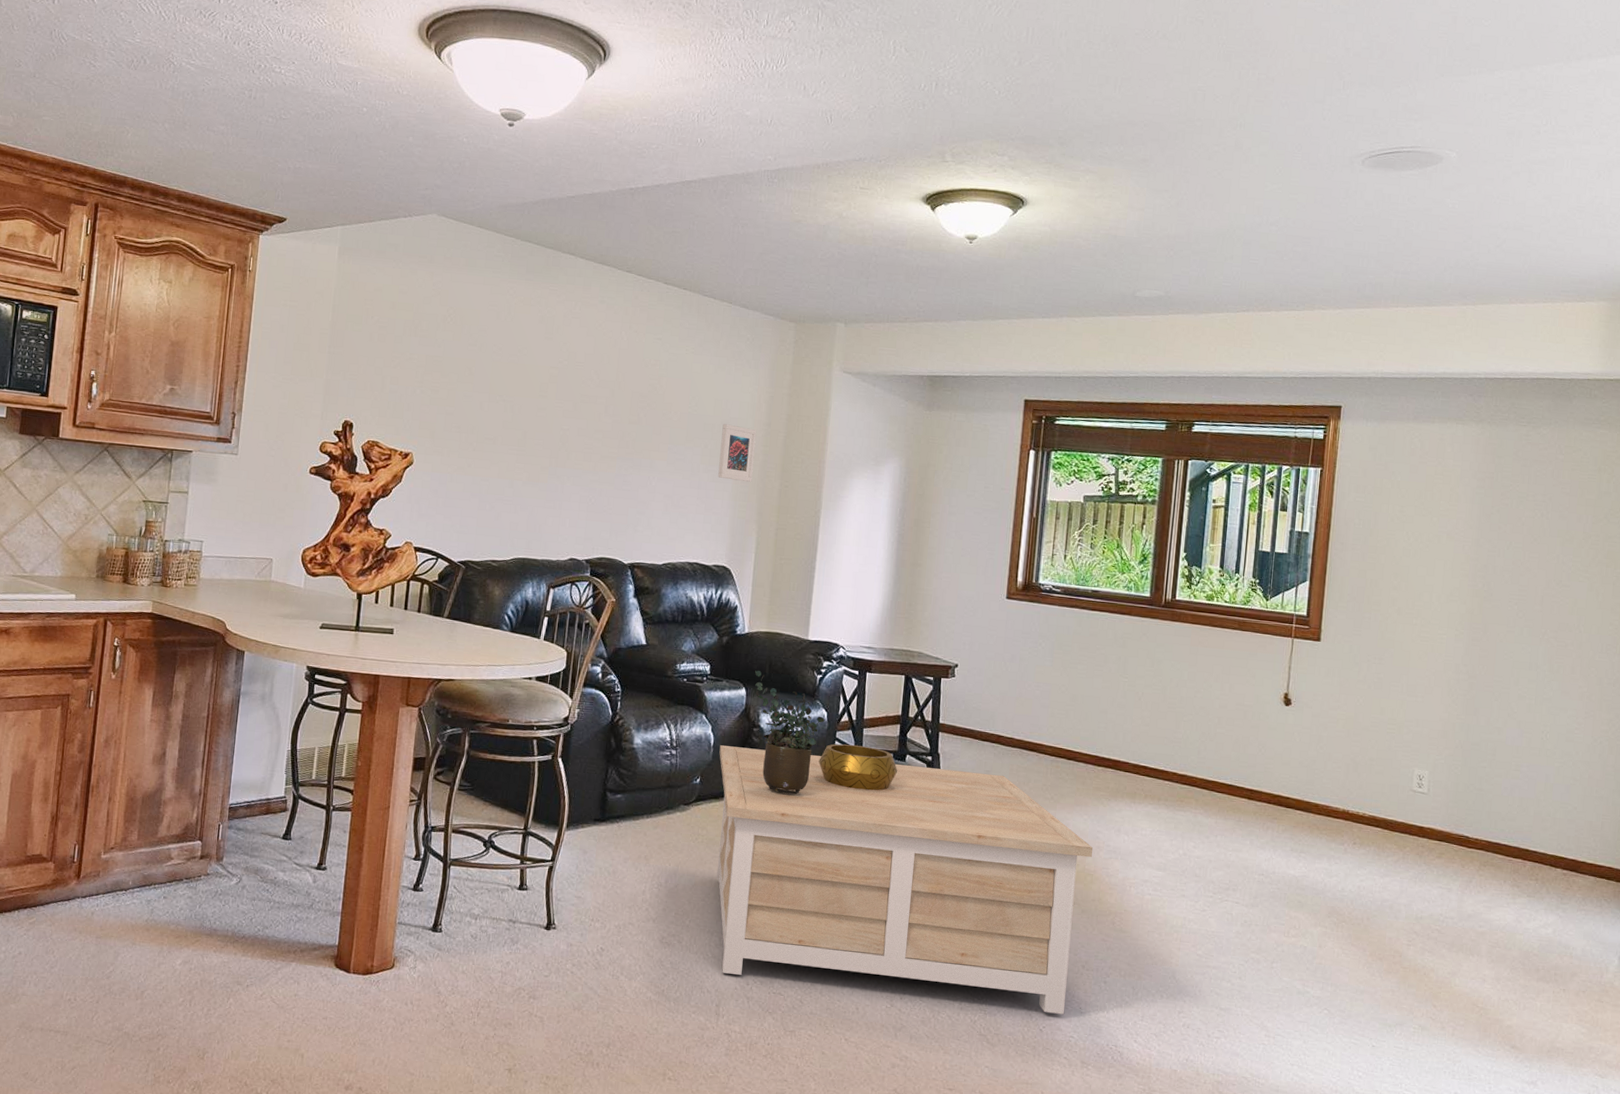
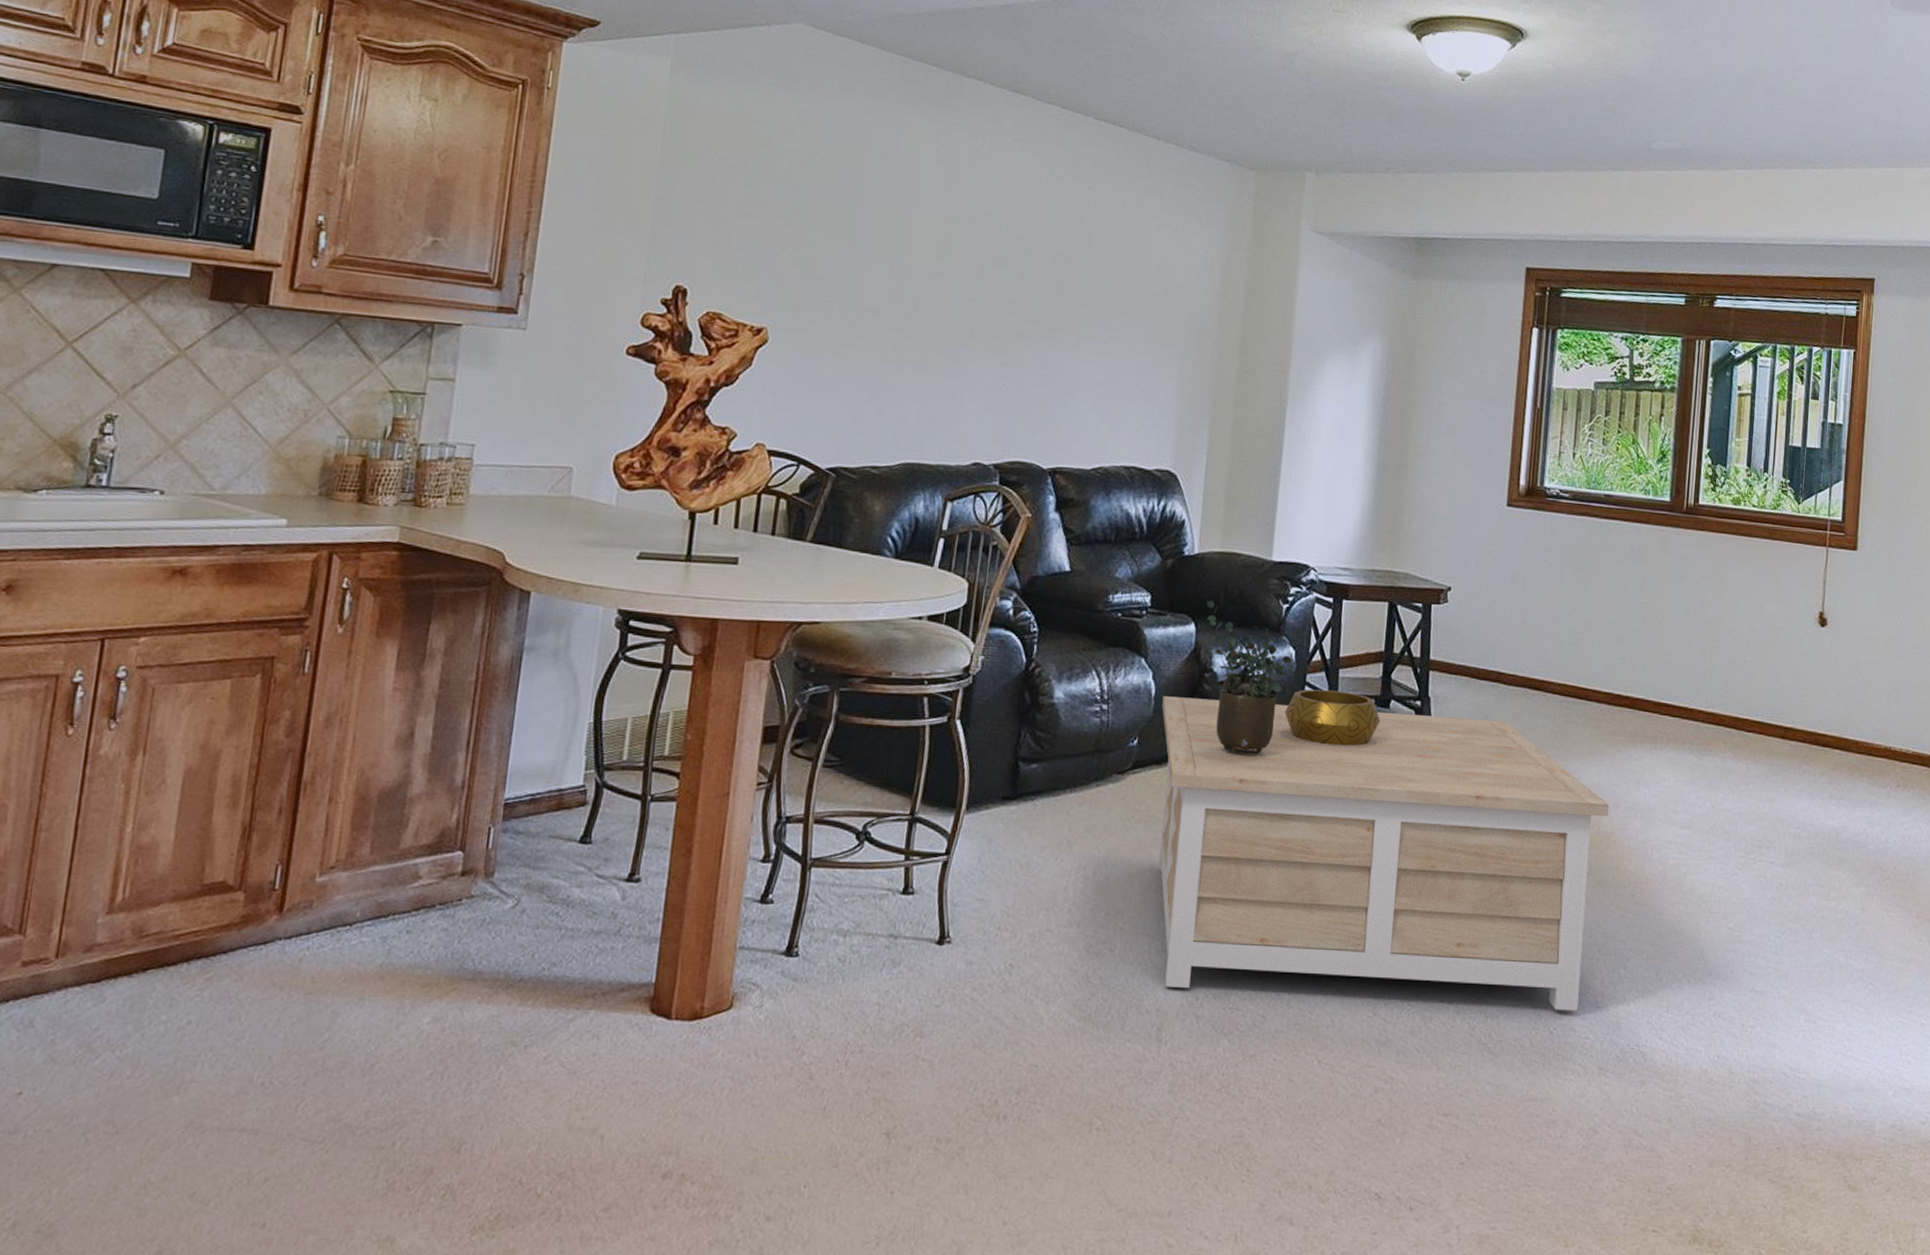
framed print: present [718,424,757,483] -> none [1161,293,1209,367]

